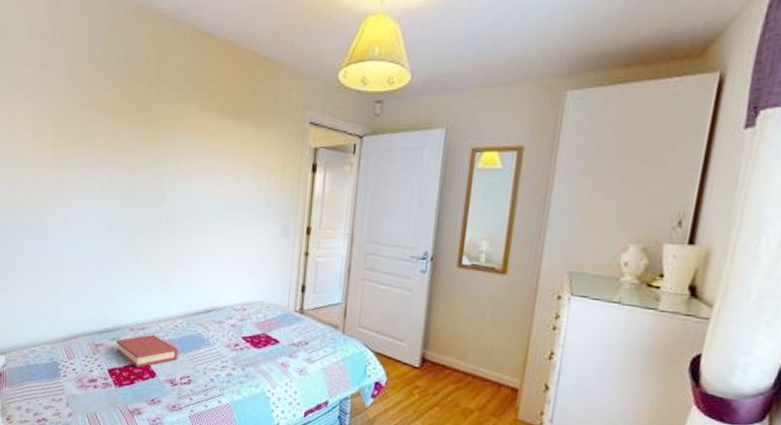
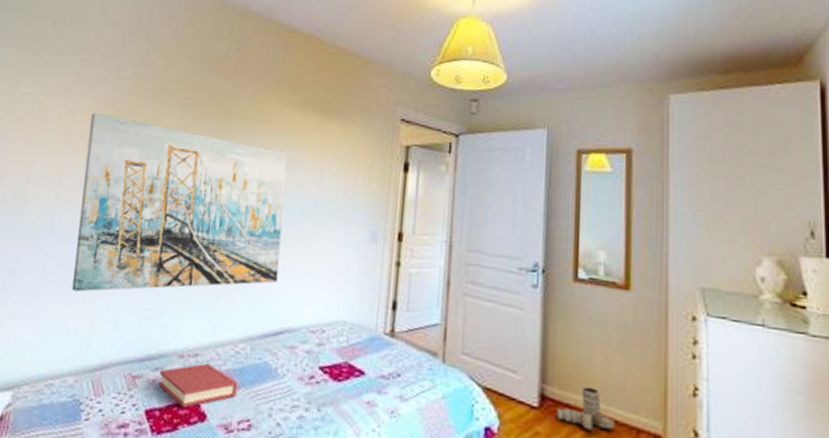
wall art: none [32,122,208,280] -> present [72,112,288,292]
boots: none [433,352,481,385] -> present [556,386,614,431]

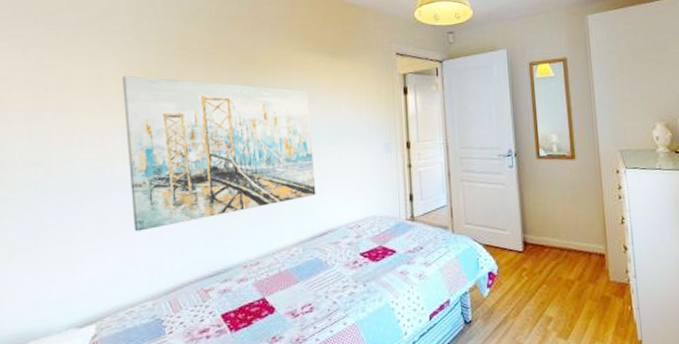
hardback book: present [159,363,238,408] -> none [228,267,297,306]
boots: present [556,386,614,431] -> none [535,230,574,260]

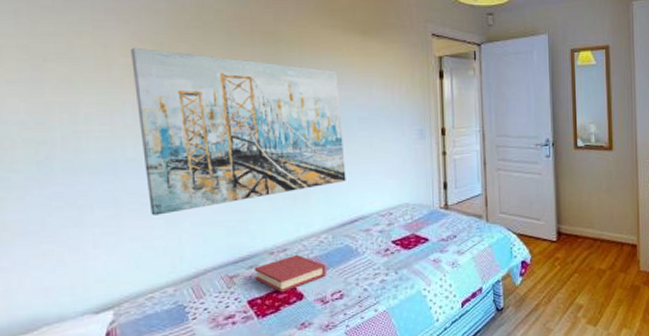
hardback book: none [228,267,297,306] -> present [254,254,327,293]

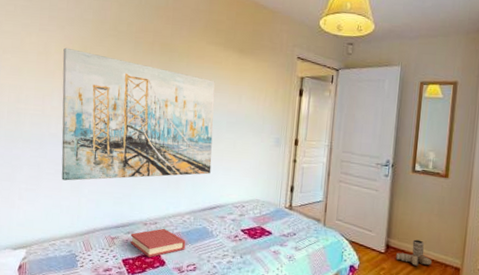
boots: none [569,221,607,250] -> present [396,239,432,266]

